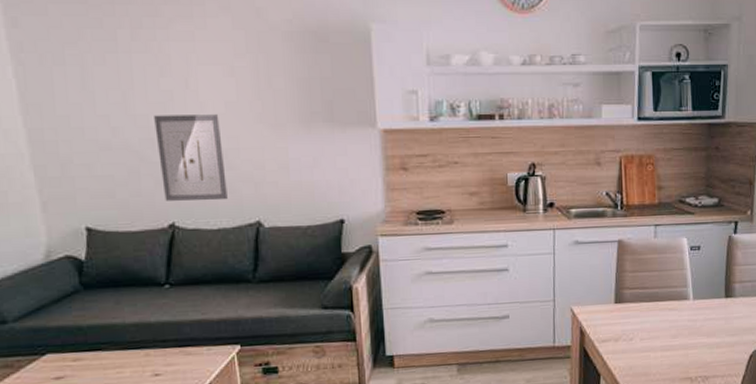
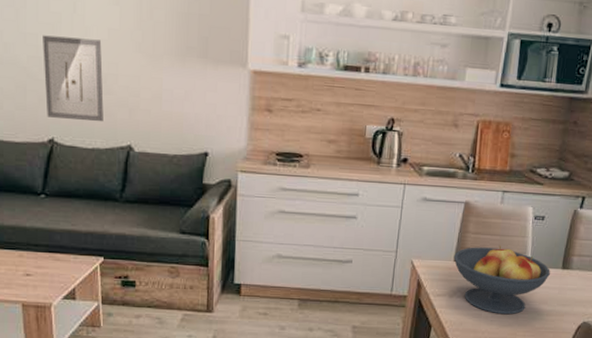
fruit bowl: none [614,281,714,353] -> present [453,246,550,315]

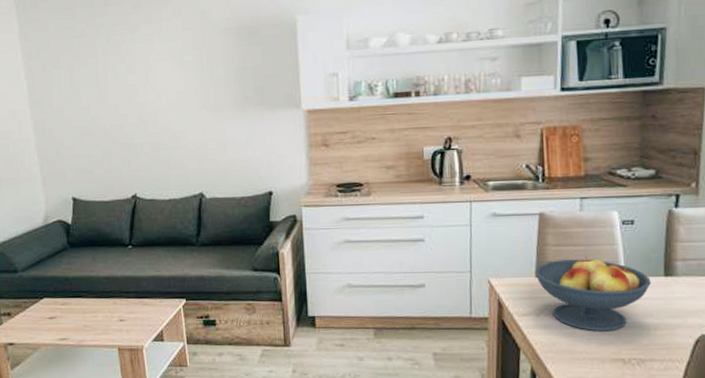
wall art: present [43,35,104,122] -> none [122,102,177,176]

